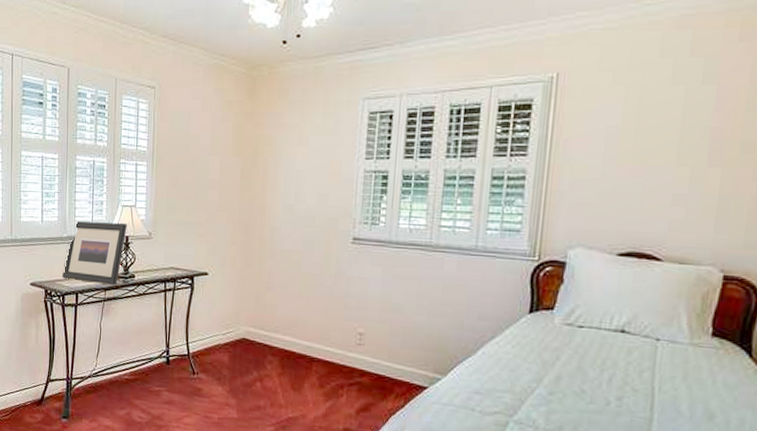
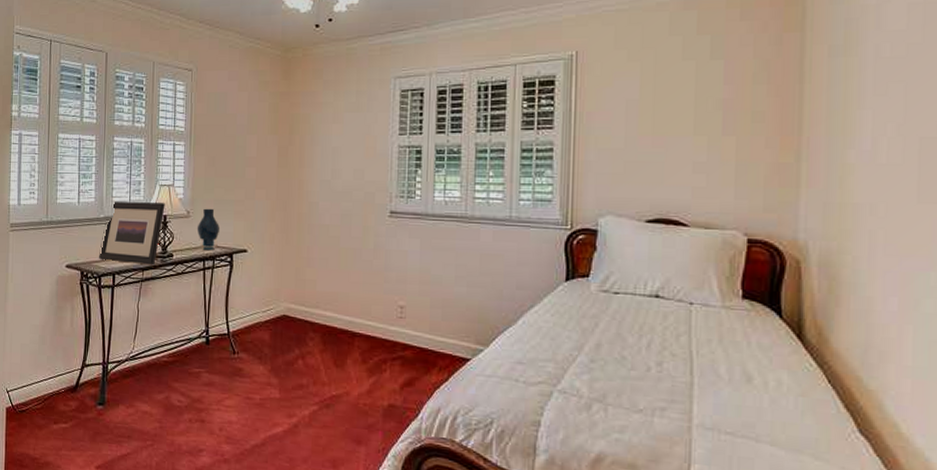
vase: none [158,230,182,273] -> present [196,208,221,251]

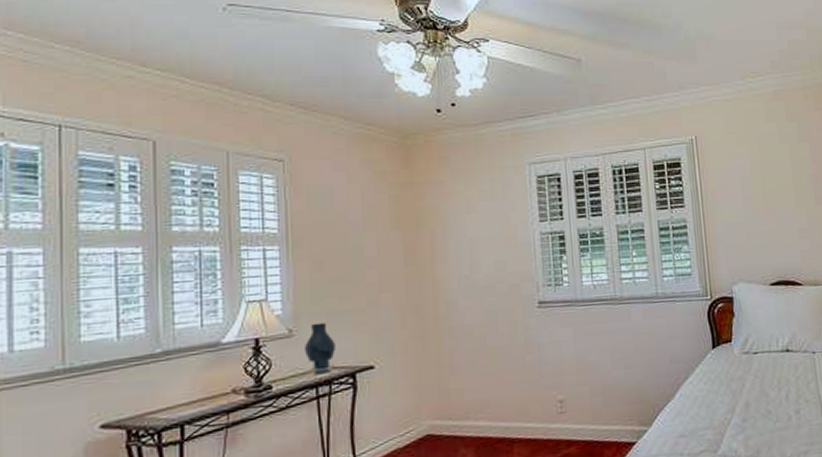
picture frame: present [99,202,165,266] -> none [156,323,256,409]

